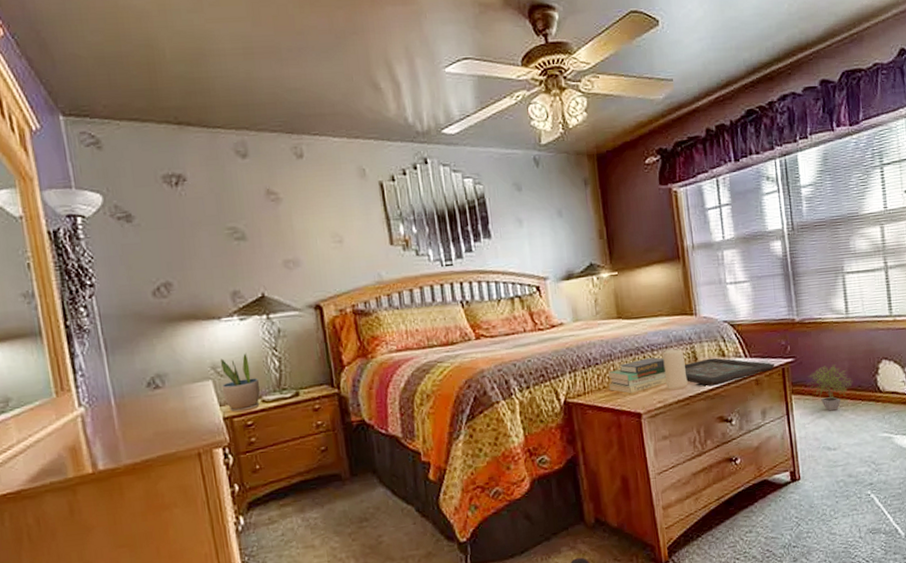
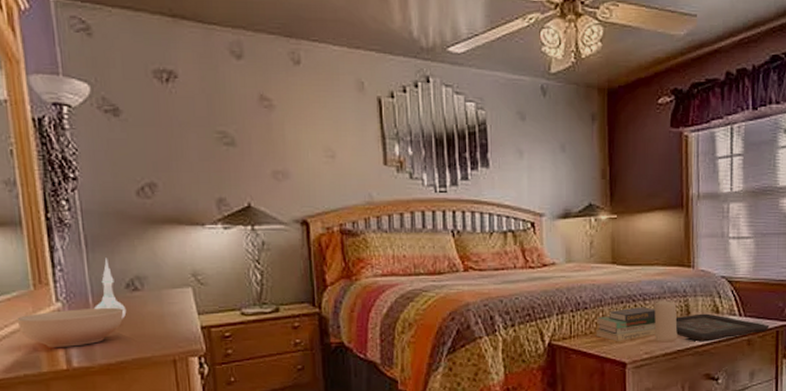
bowl: none [40,407,147,453] -> present [17,307,124,347]
perfume bottle: none [117,359,149,418] -> present [95,258,127,319]
potted plant: present [221,352,260,413] -> none [201,262,240,323]

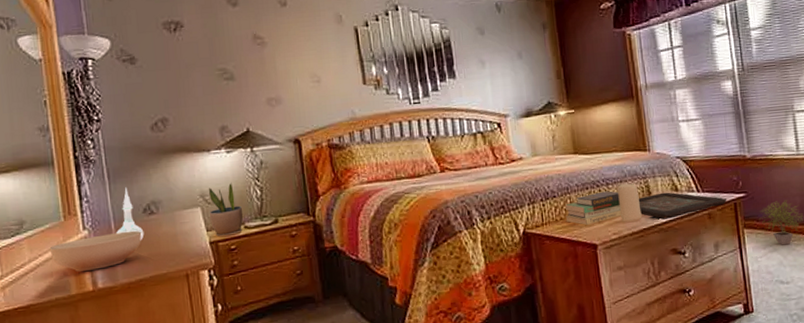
potted plant: none [201,262,240,323] -> present [209,182,243,238]

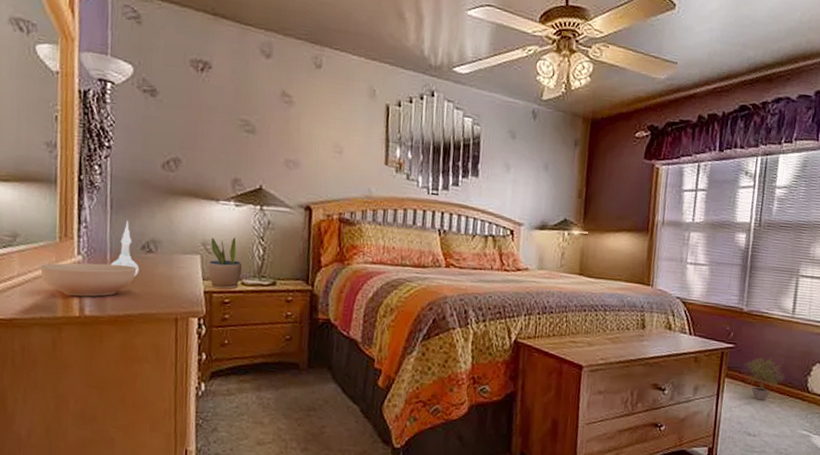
books: present [564,191,621,226] -> none [558,316,615,347]
candle: present [617,183,642,222] -> none [610,313,634,352]
decorative tray: present [638,192,727,220] -> none [630,328,716,356]

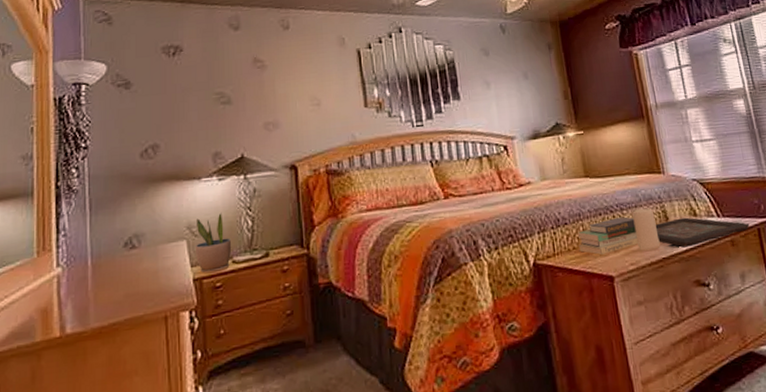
bowl: present [40,263,137,297] -> none [17,267,120,315]
perfume bottle: present [111,220,140,277] -> none [93,219,123,279]
books: none [558,316,615,347] -> present [577,217,638,256]
candle: none [610,313,634,352] -> present [632,208,661,251]
decorative tray: none [630,328,716,356] -> present [655,217,750,249]

